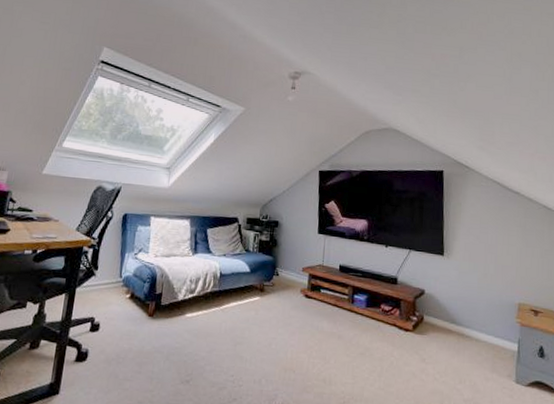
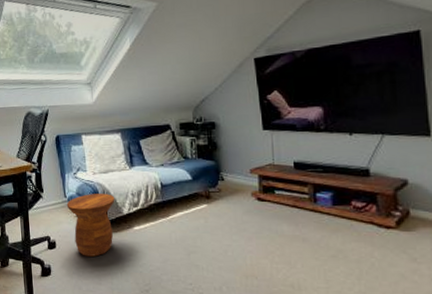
side table: none [120,276,173,343] -> present [66,194,115,257]

